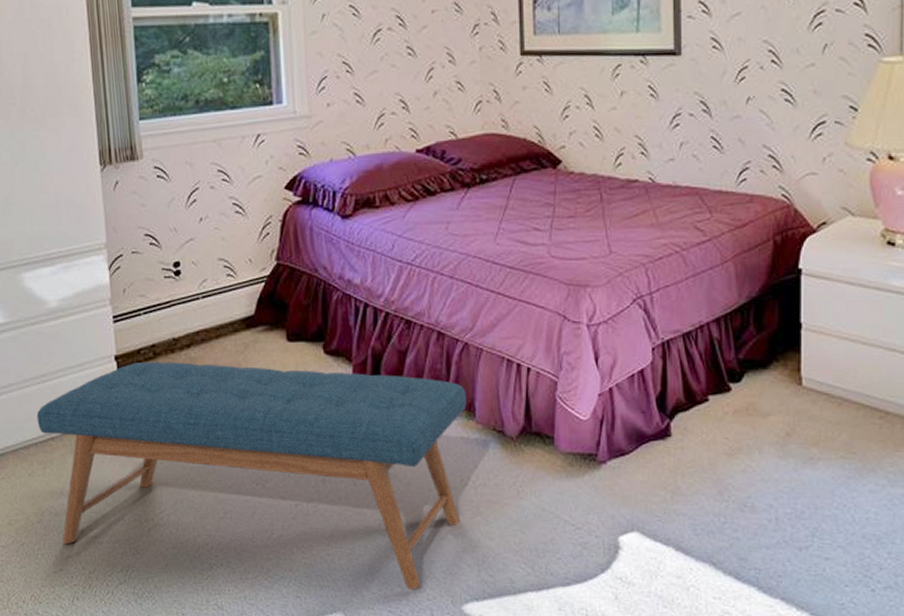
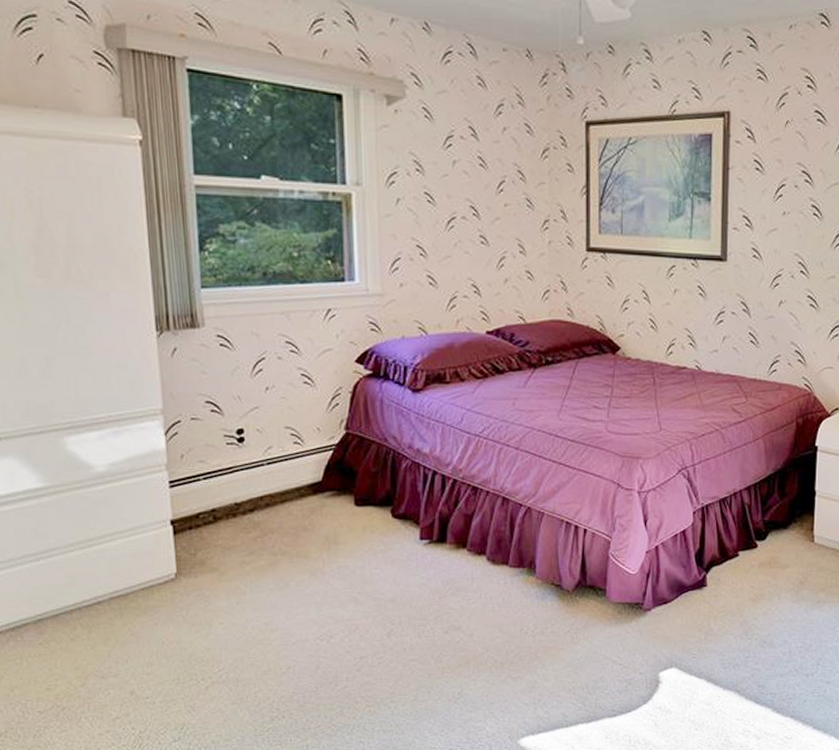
bench: present [36,361,467,589] -> none [80,526,528,728]

